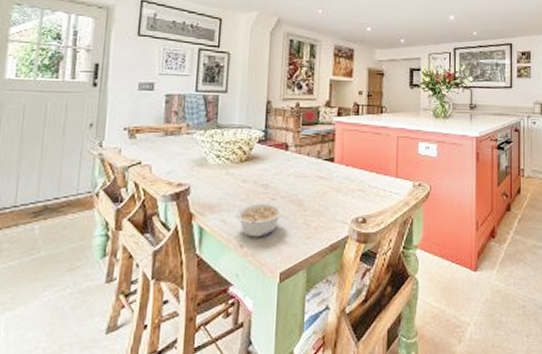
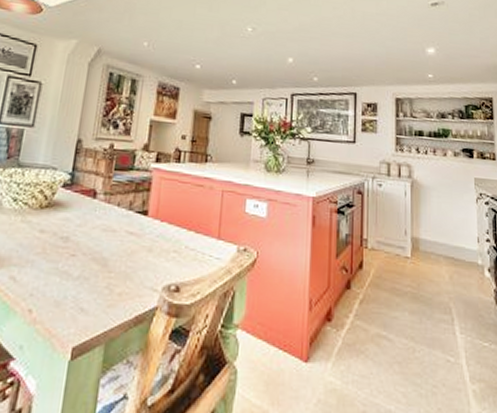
legume: present [236,201,284,238] -> none [27,257,85,301]

